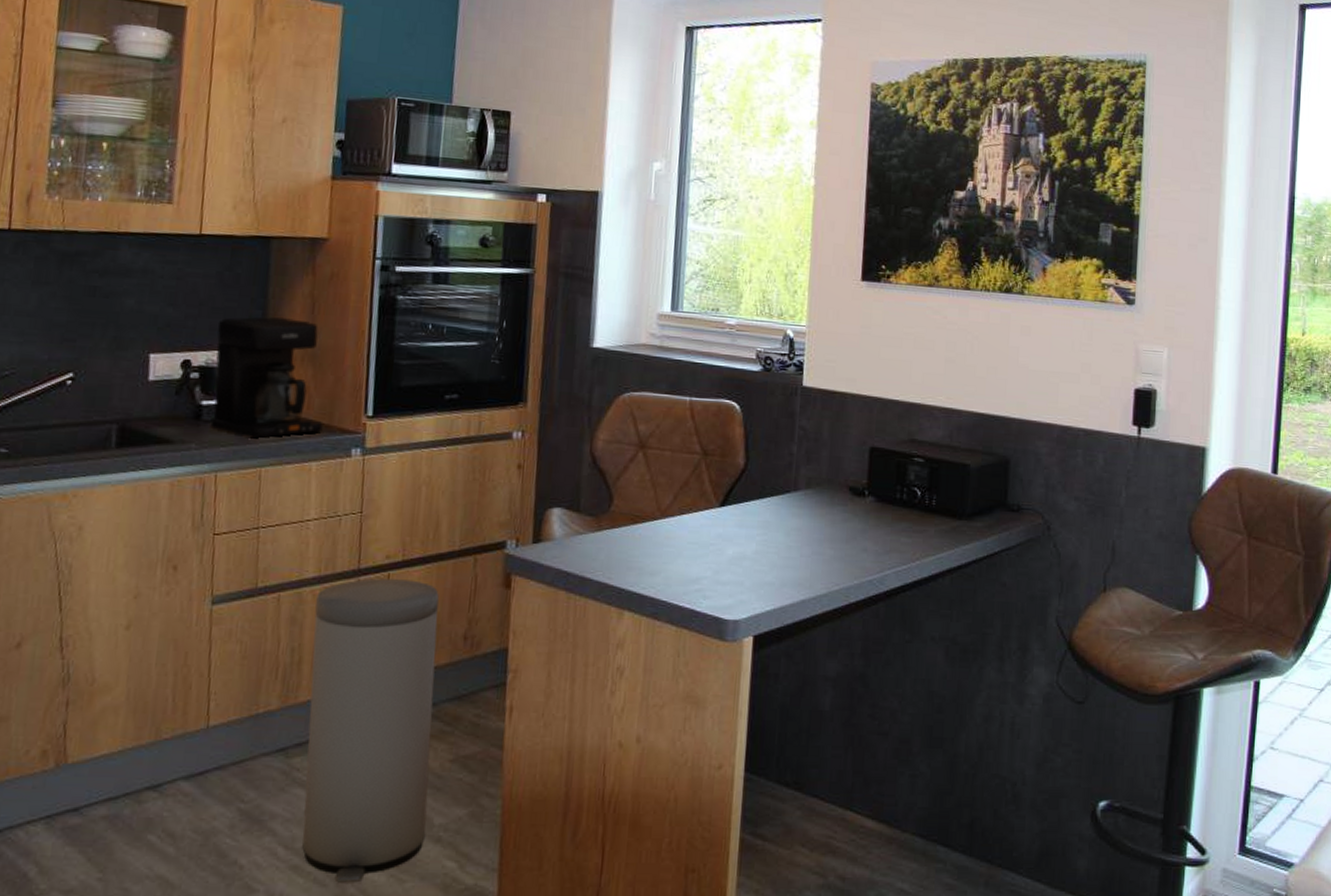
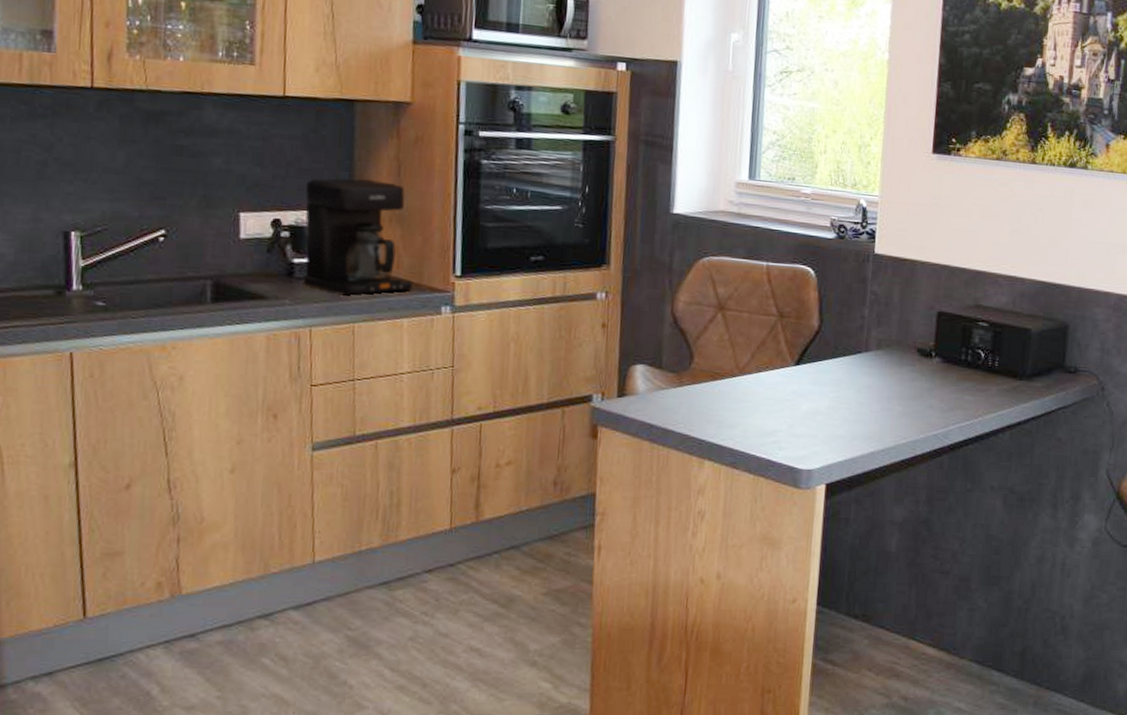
pedal bin: present [302,578,439,883] -> none [407,428,529,701]

